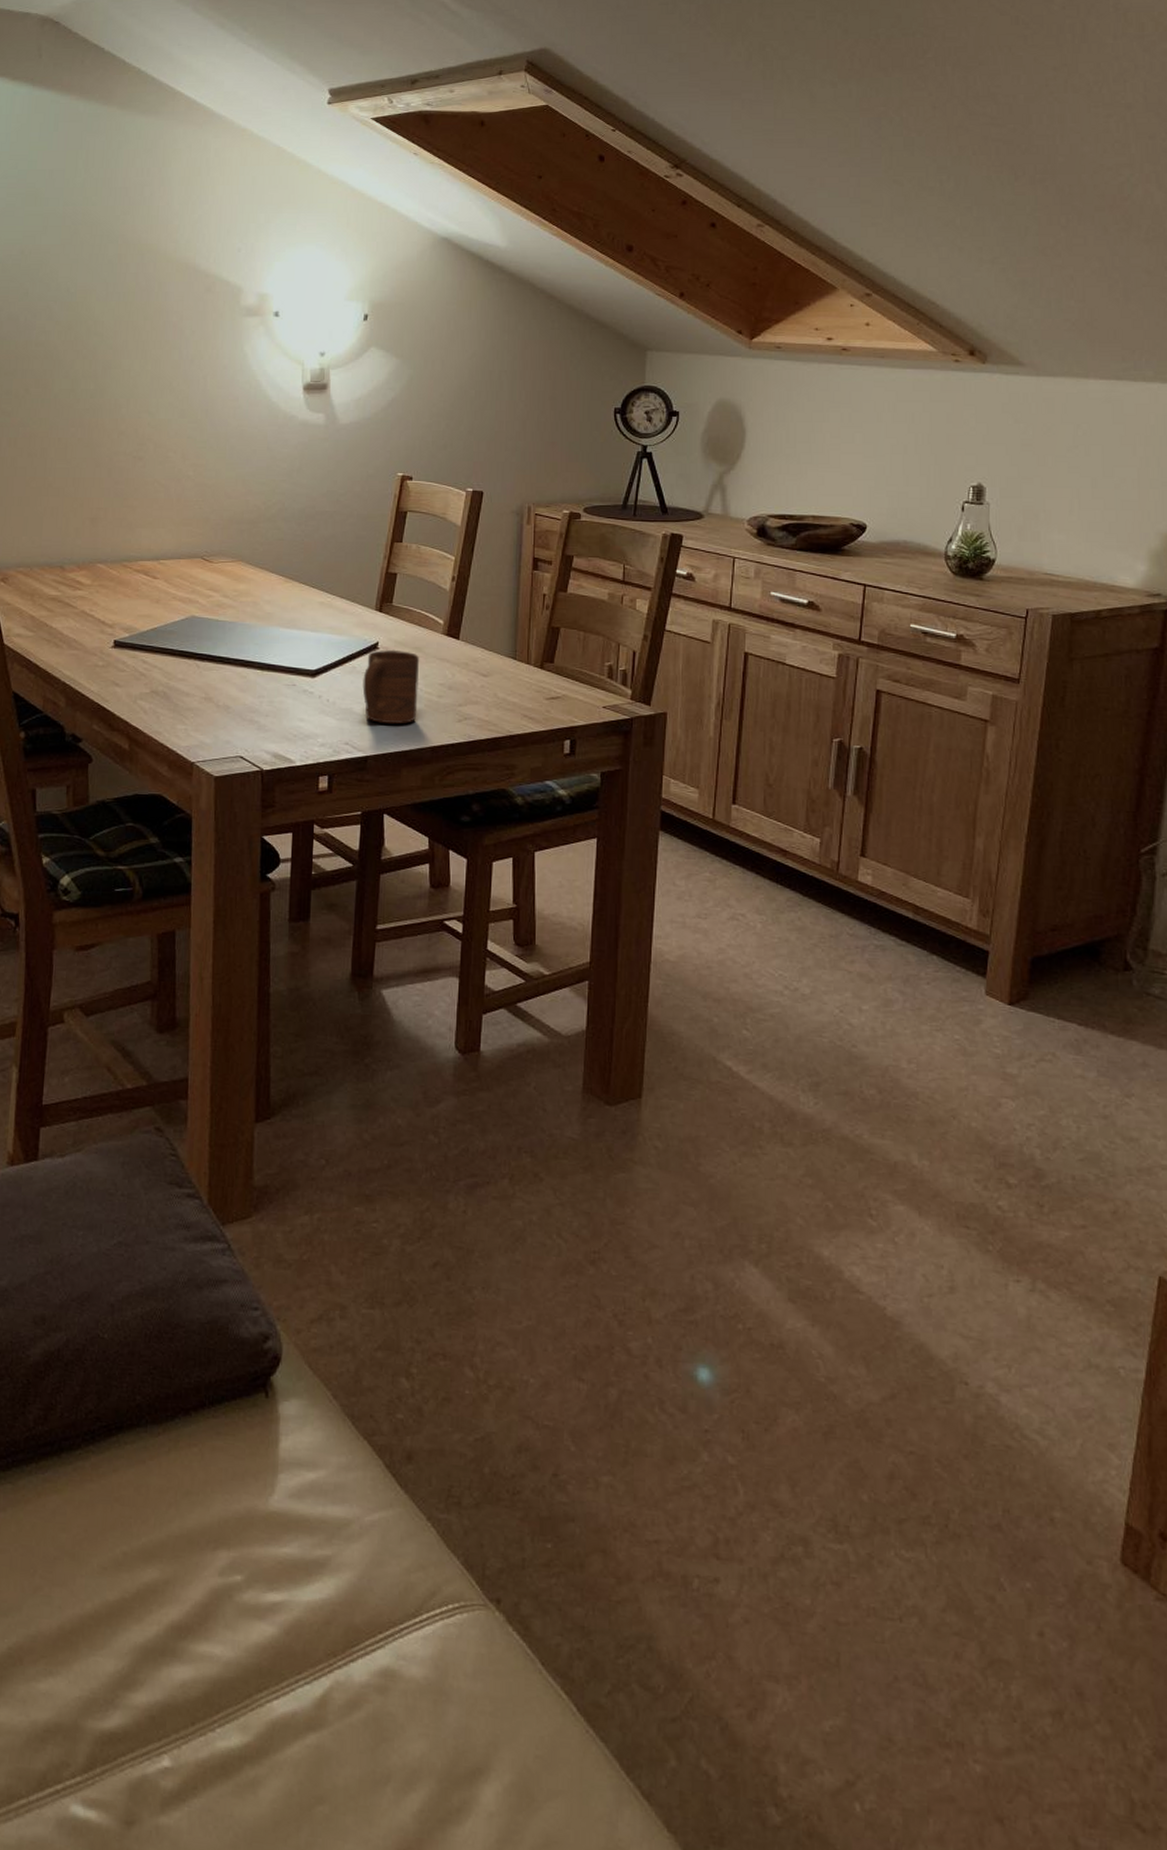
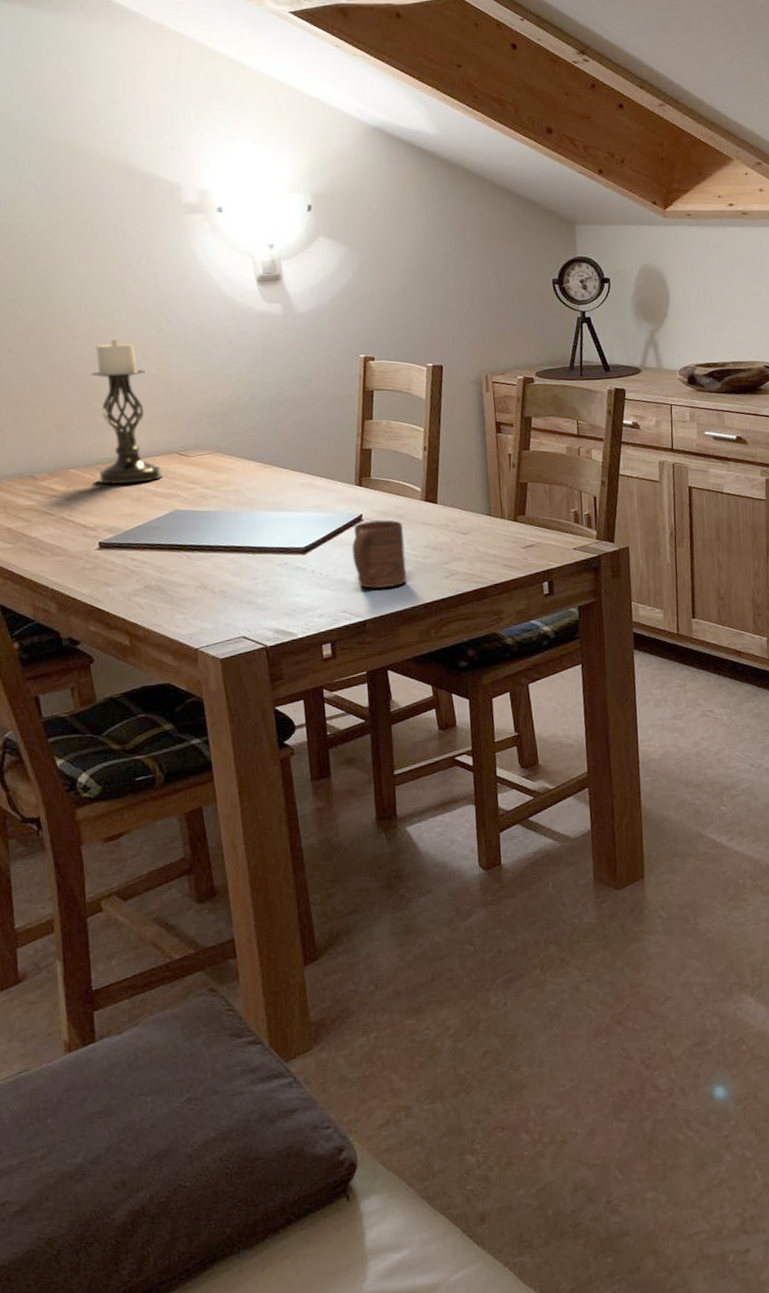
candle holder: none [122,437,185,584] -> present [90,339,163,484]

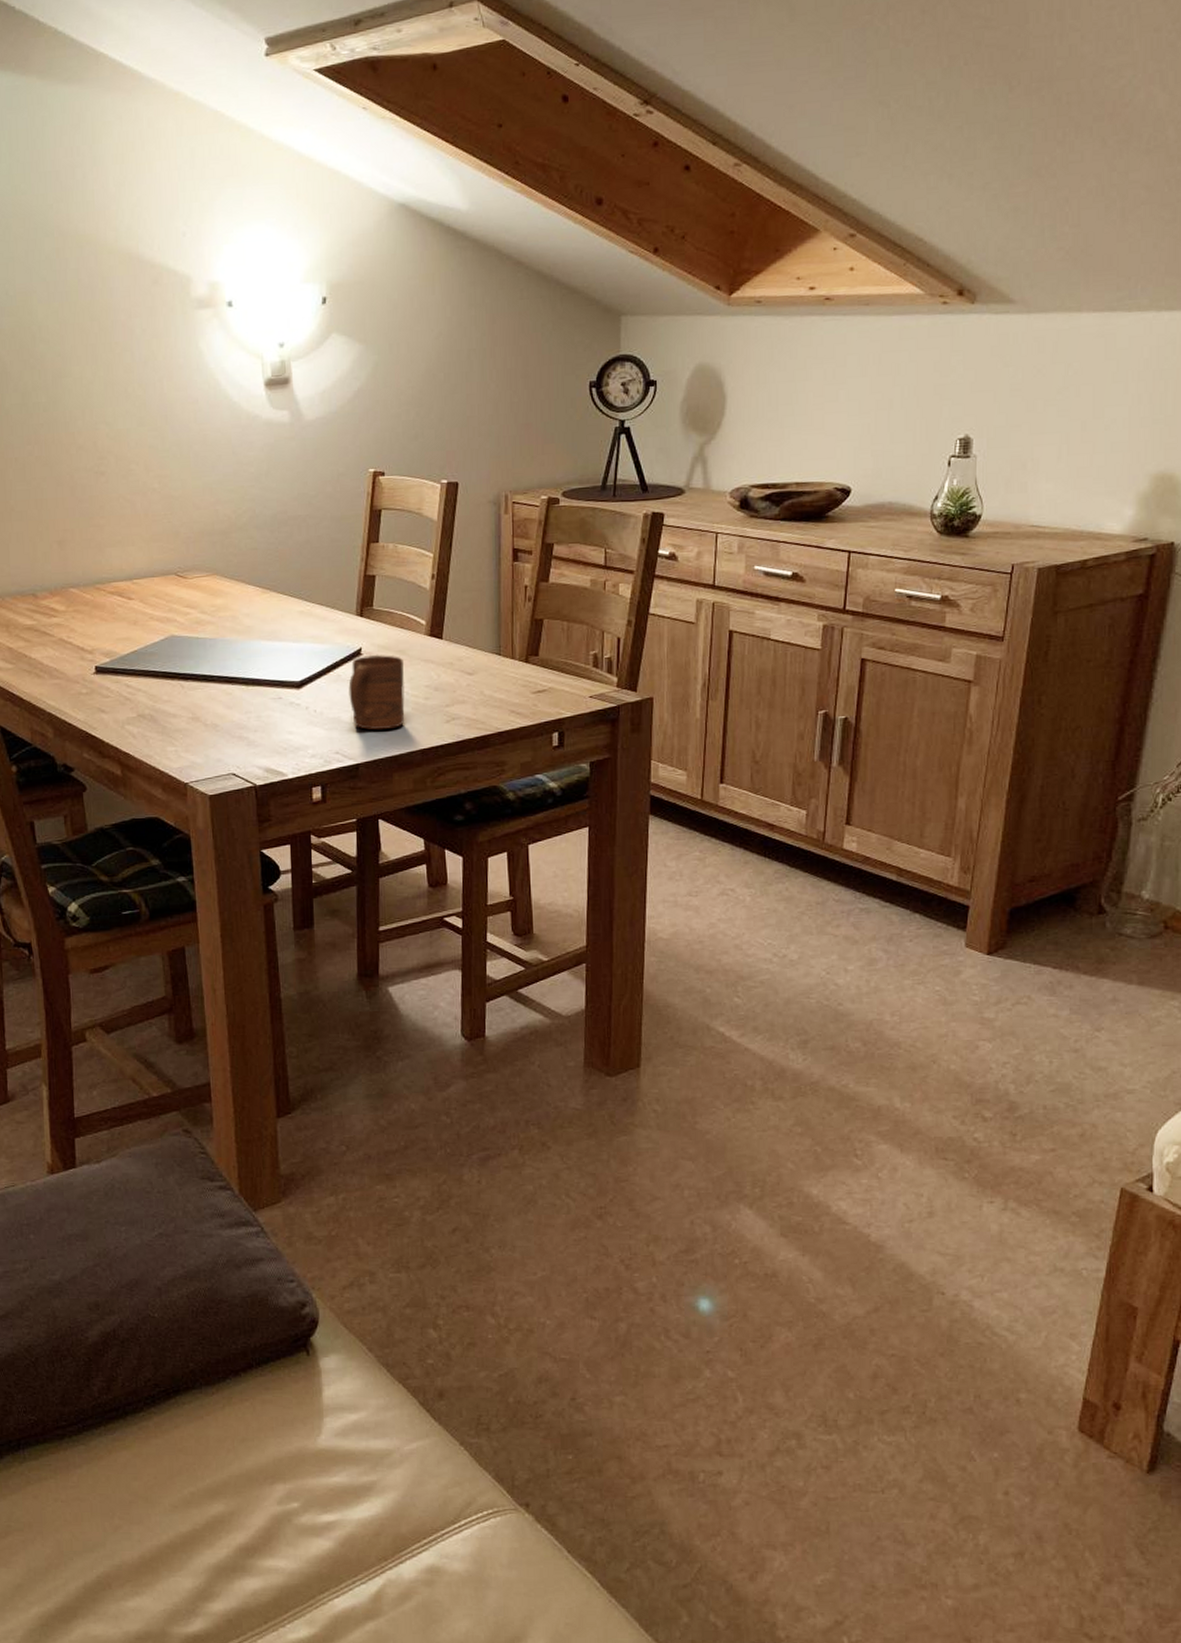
candle holder: present [90,339,163,484] -> none [93,449,160,606]

